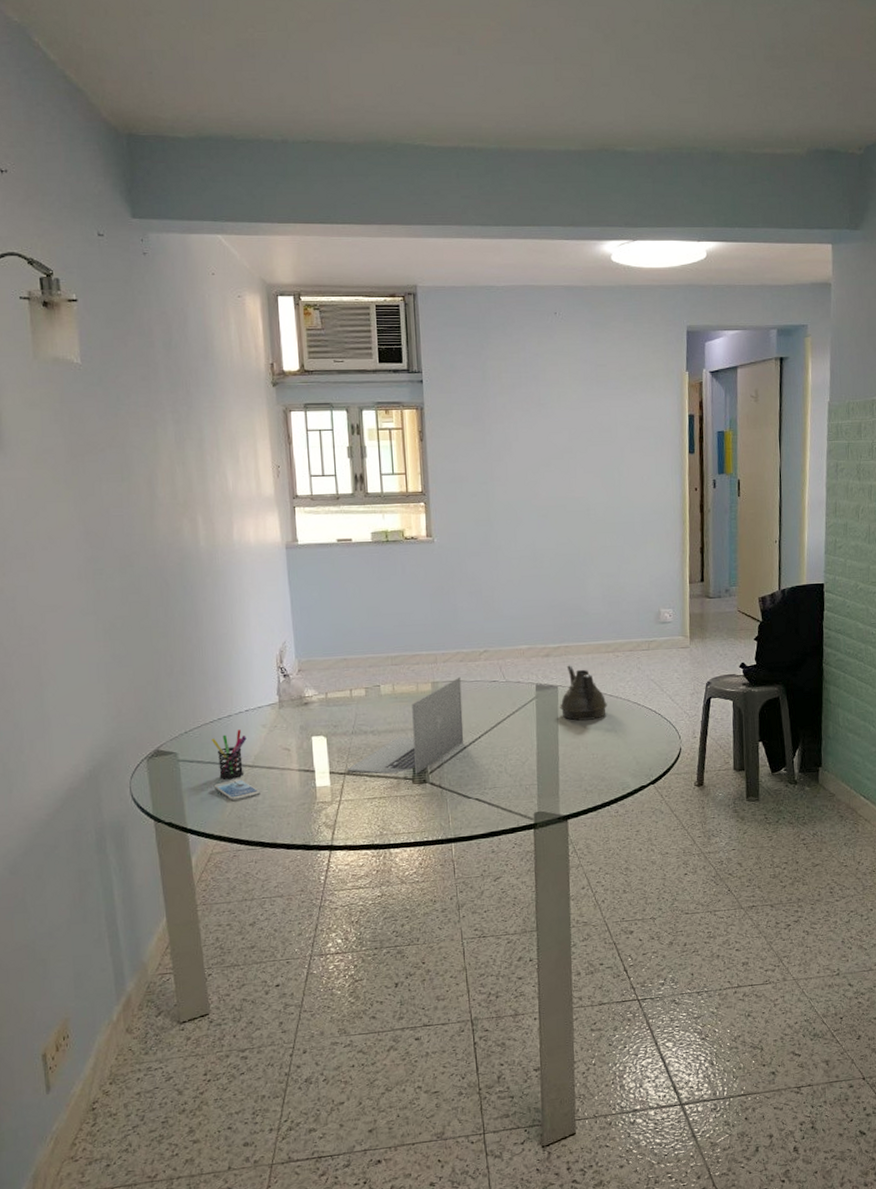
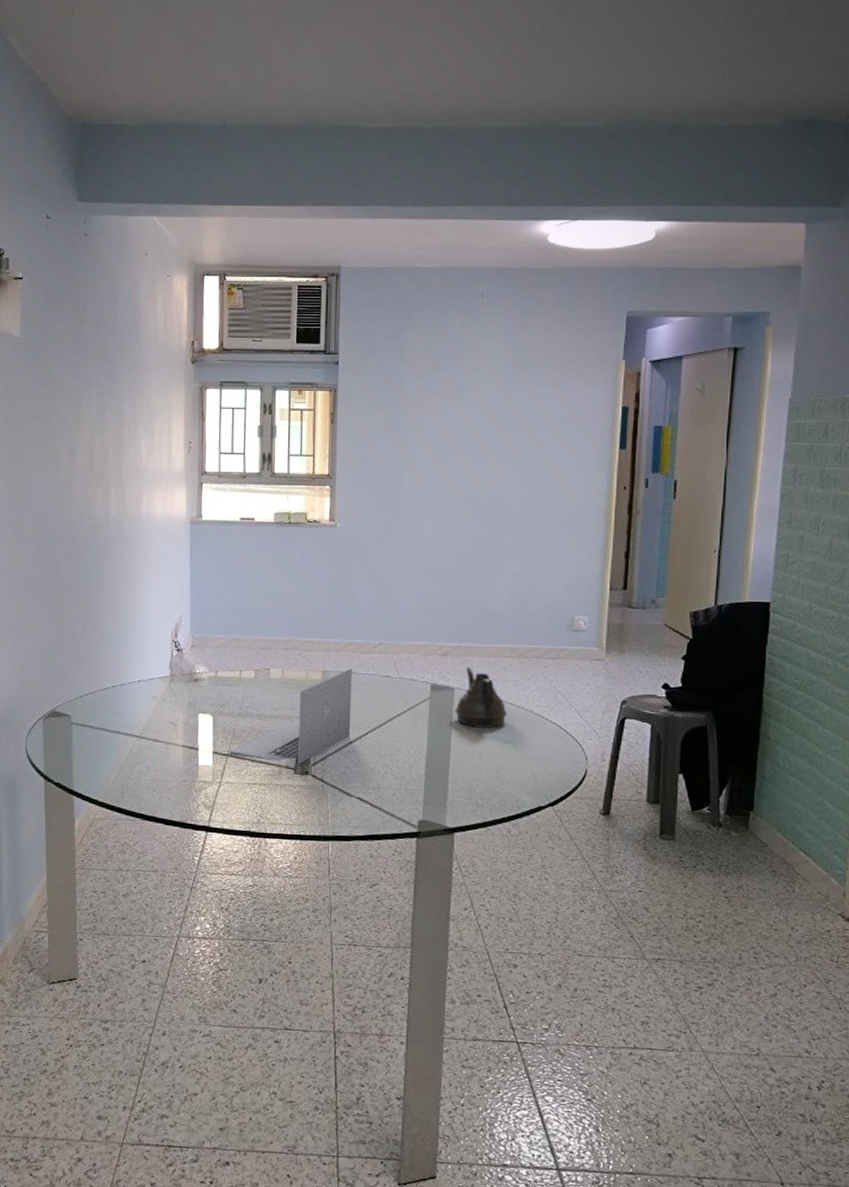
pen holder: present [211,730,247,780] -> none [103,699,137,747]
smartphone: present [213,778,260,801] -> none [101,747,145,769]

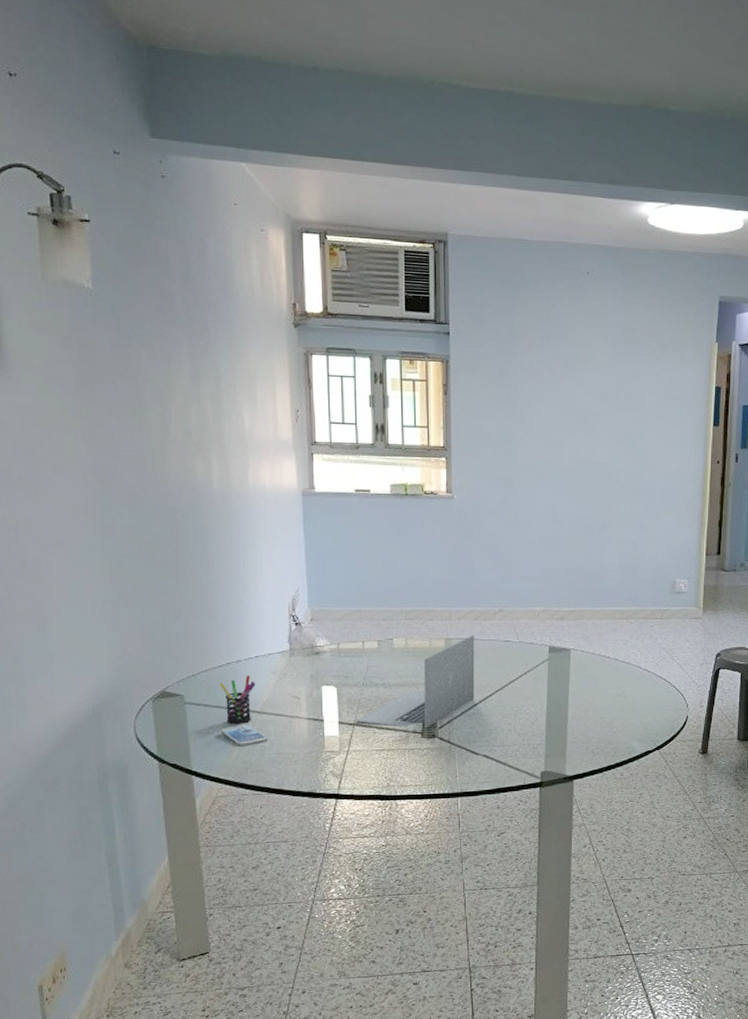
smartphone: none [101,747,145,769] -> present [220,724,268,745]
pen holder: none [103,699,137,747] -> present [219,675,255,724]
teapot: present [454,667,507,728] -> none [570,629,618,684]

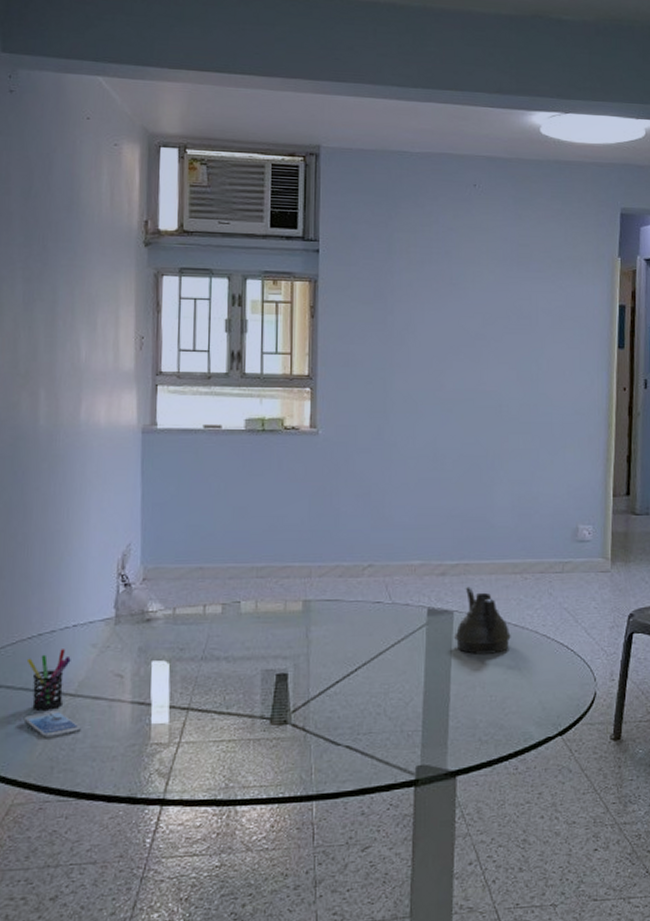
laptop: present [356,635,475,728] -> none [190,595,338,713]
teapot: none [570,629,618,684] -> present [453,586,511,654]

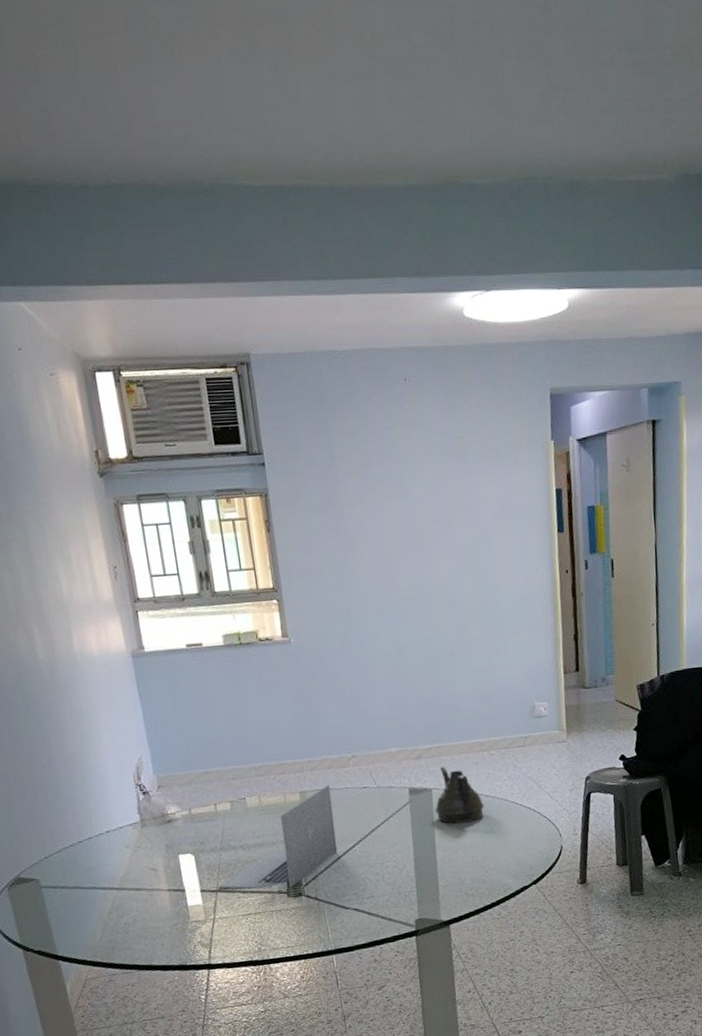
smartphone: present [23,710,81,738] -> none [80,902,130,925]
pen holder: present [26,649,71,711] -> none [73,852,111,904]
laptop: none [190,595,338,713] -> present [218,784,338,889]

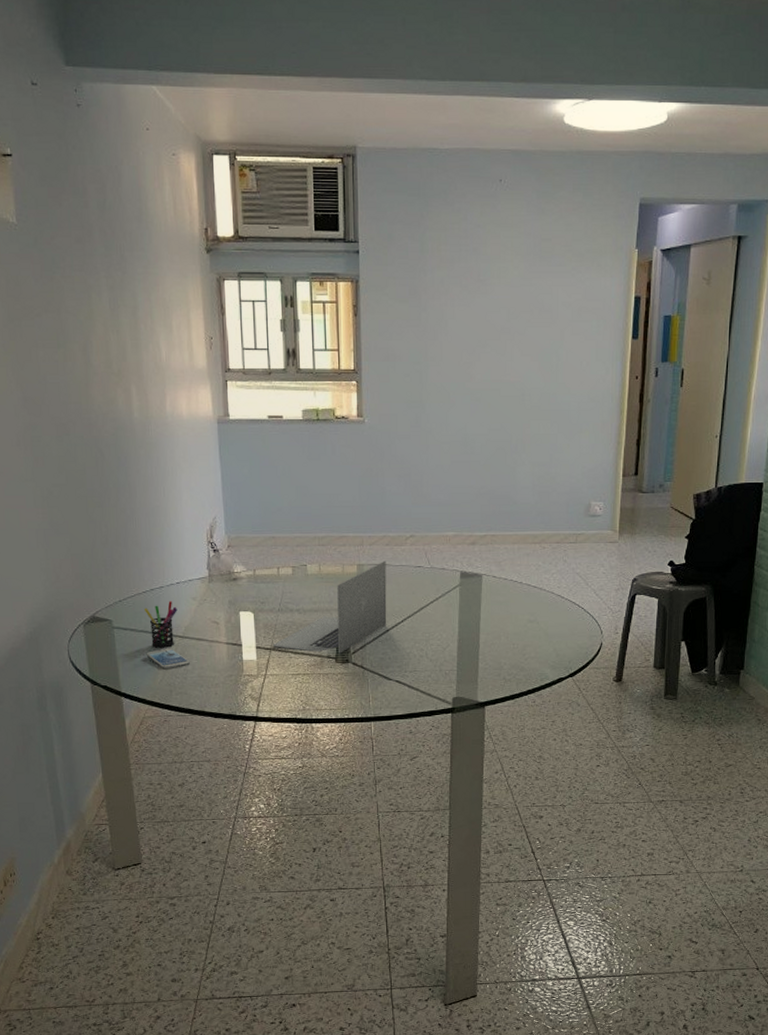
pen holder: none [73,852,111,904] -> present [143,601,177,648]
smartphone: none [80,902,130,925] -> present [146,648,190,669]
teapot: present [434,766,484,824] -> none [482,554,531,610]

